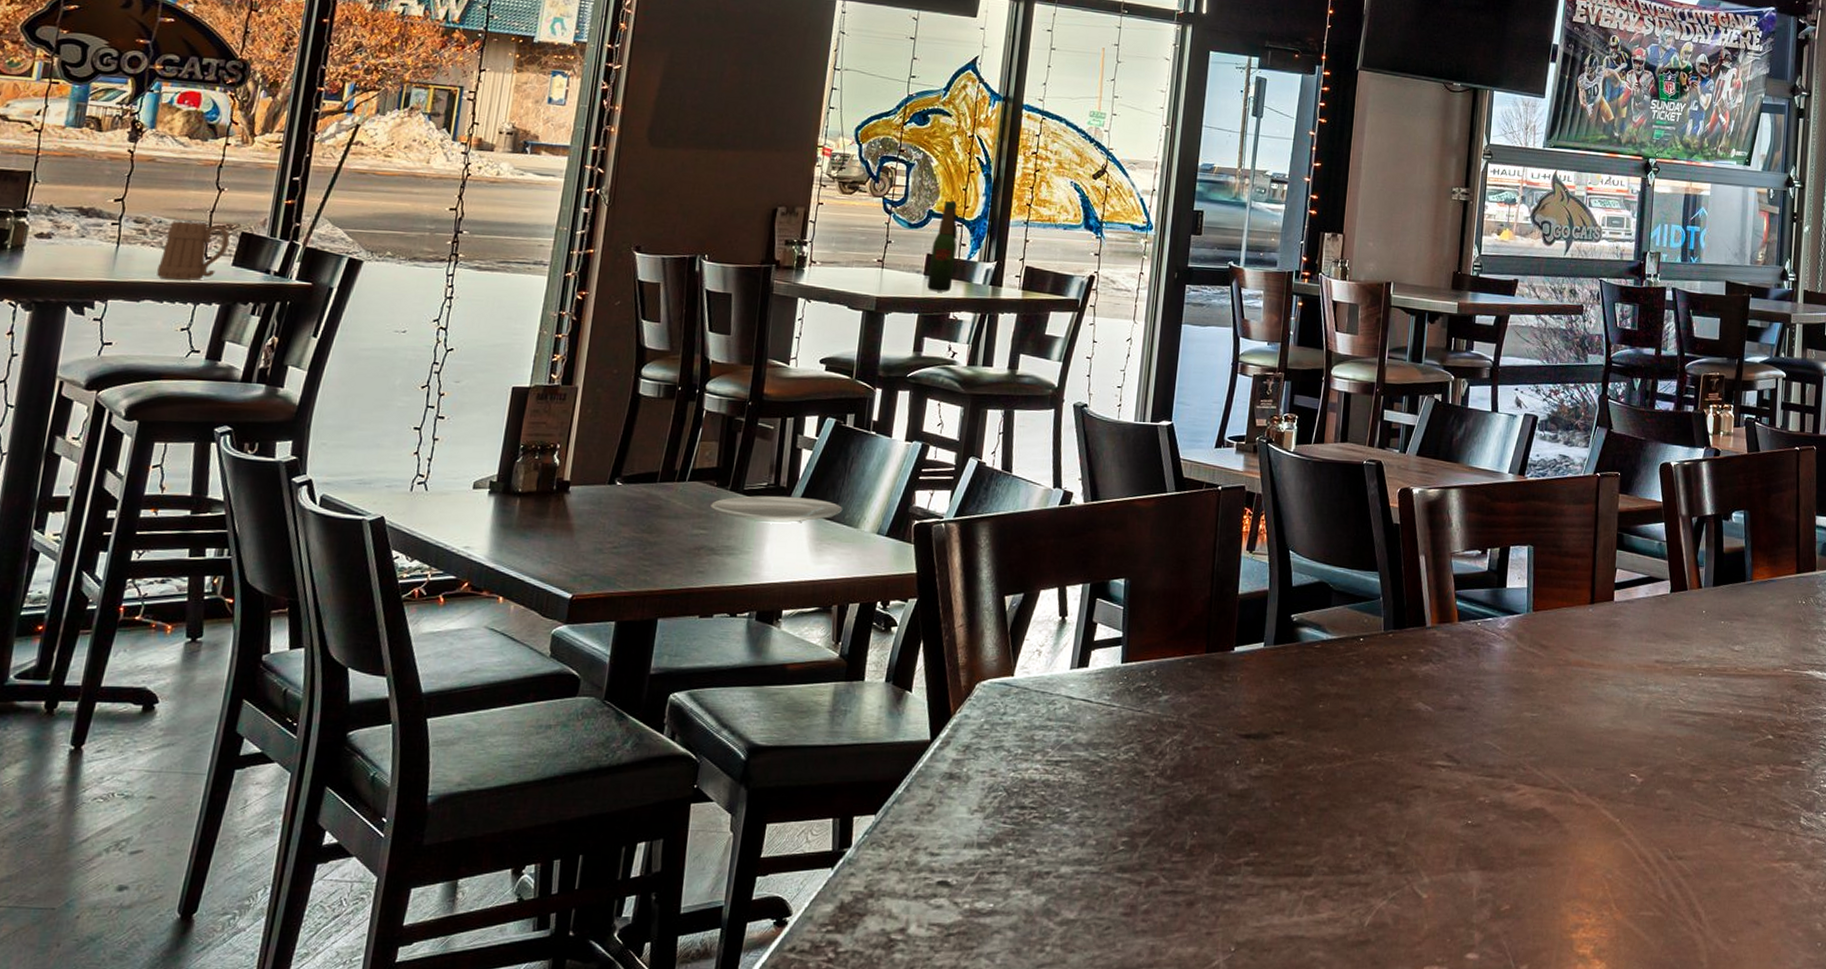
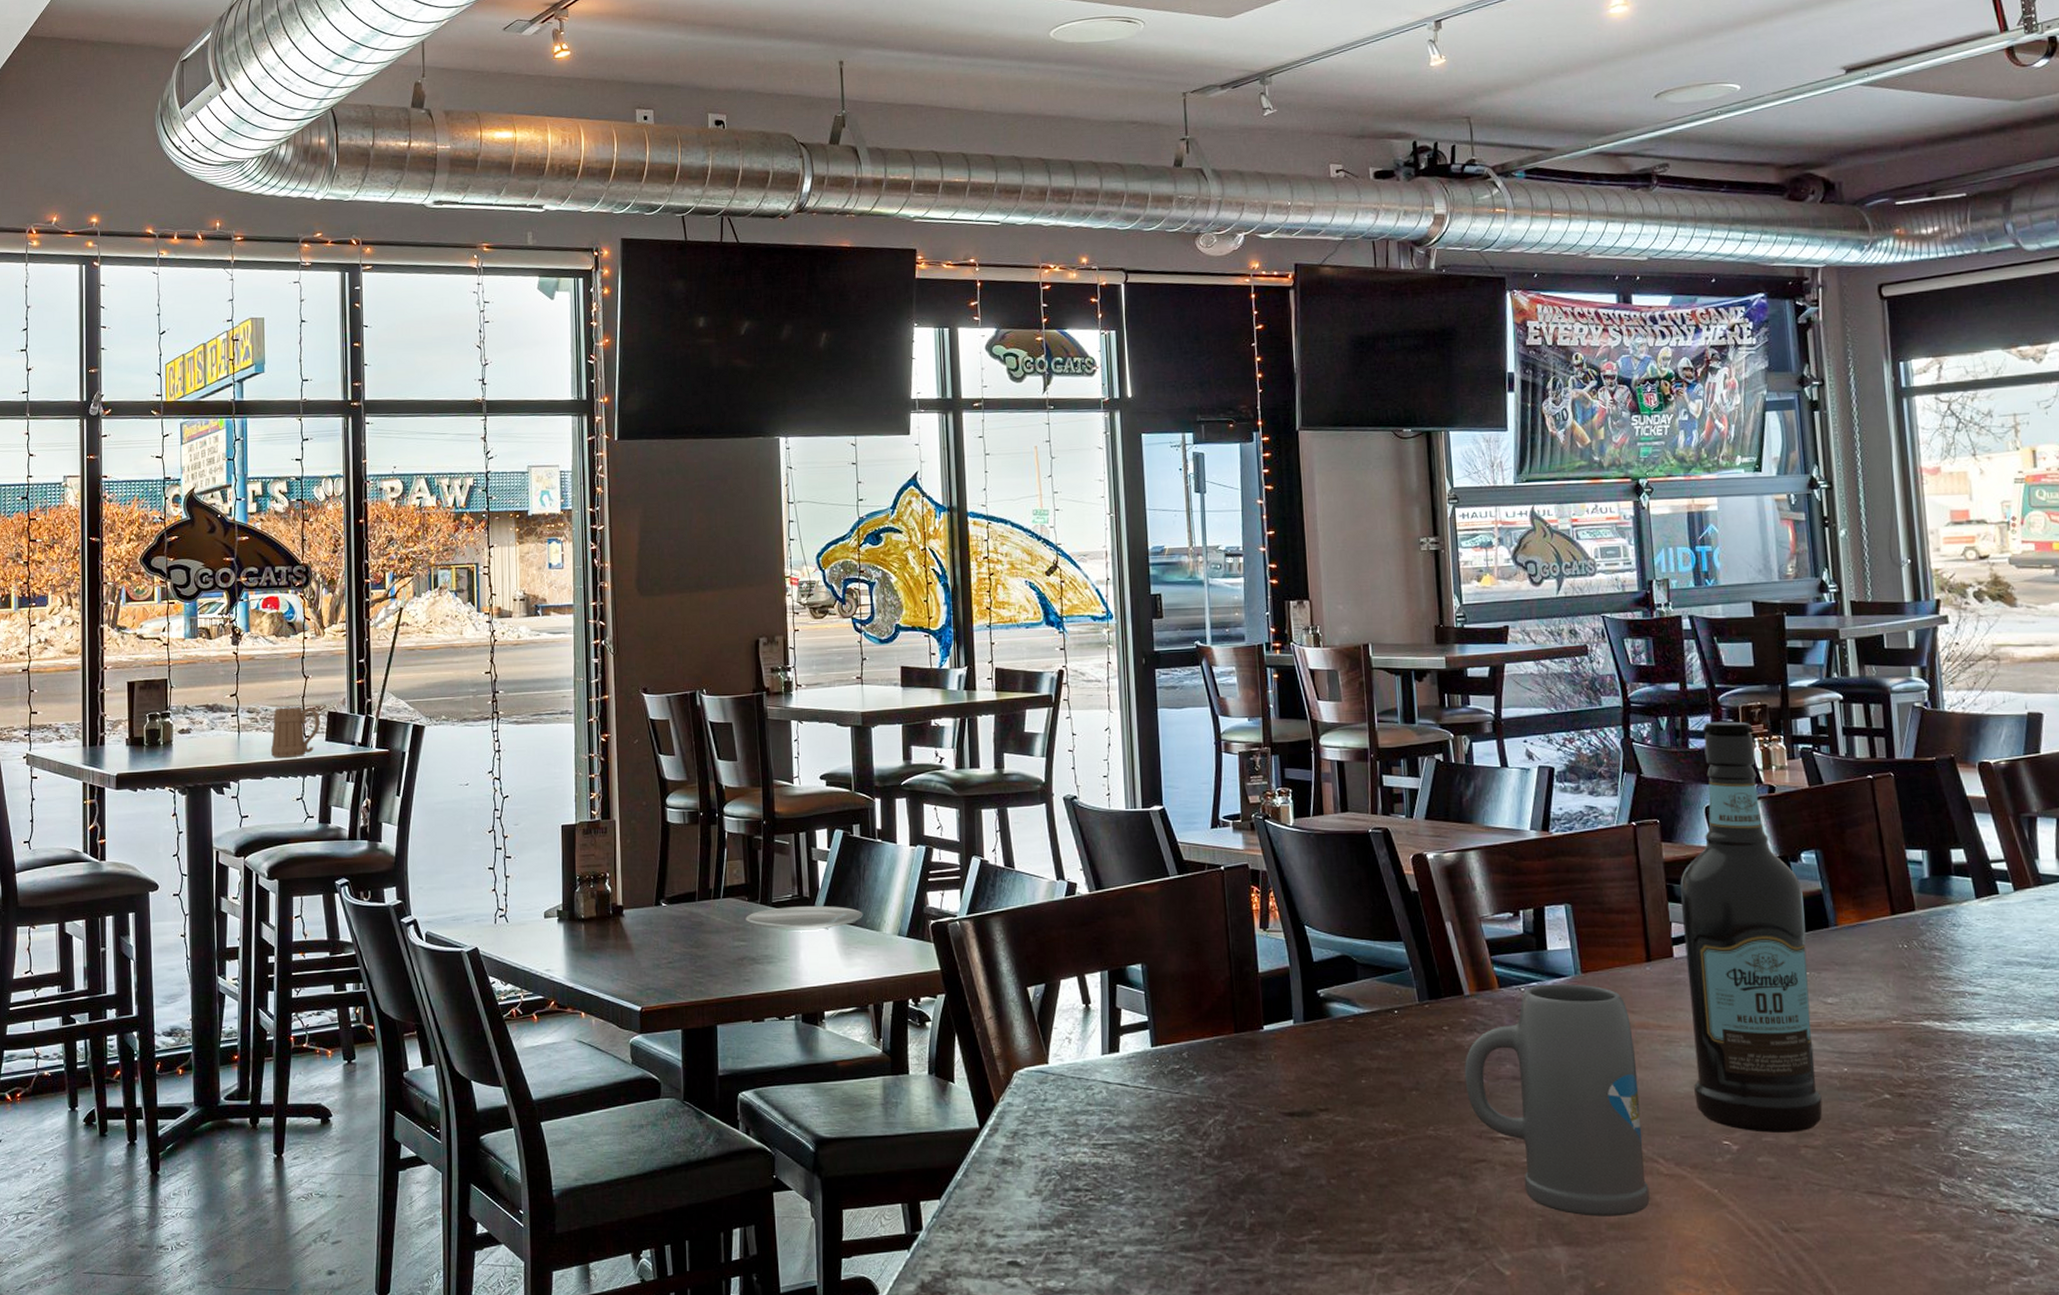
beer bottle: present [927,200,958,293] -> none [904,613,929,702]
beer mug: none [1414,620,1569,843] -> present [1464,984,1650,1216]
root beer: none [1612,386,1729,768] -> present [1679,721,1823,1133]

